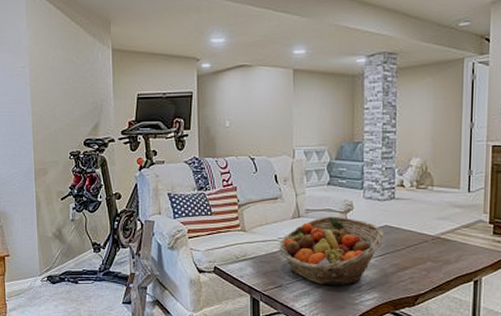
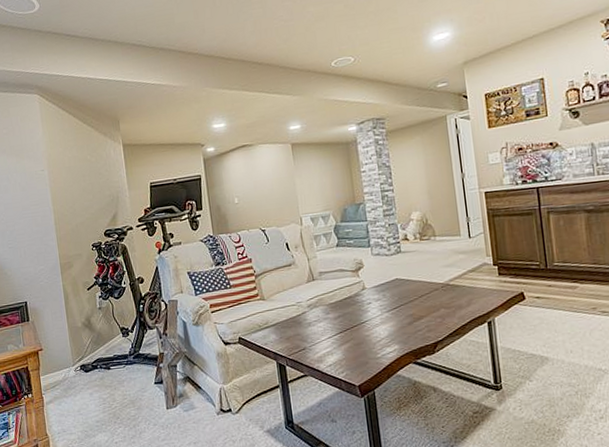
fruit basket: present [278,216,384,285] -> none [298,275,397,343]

